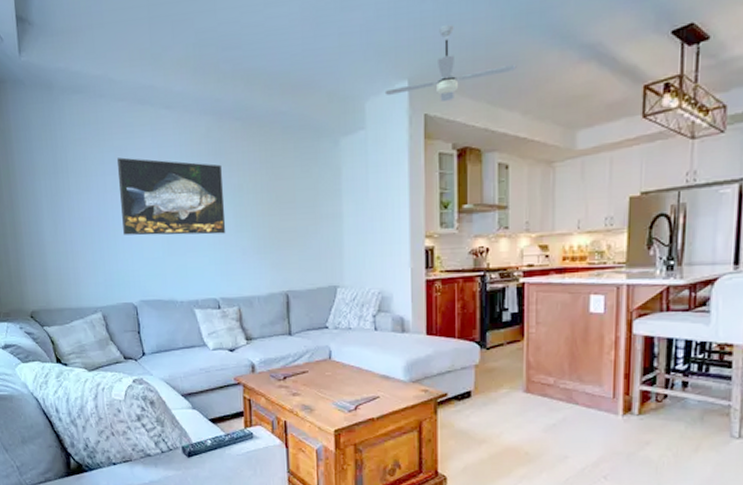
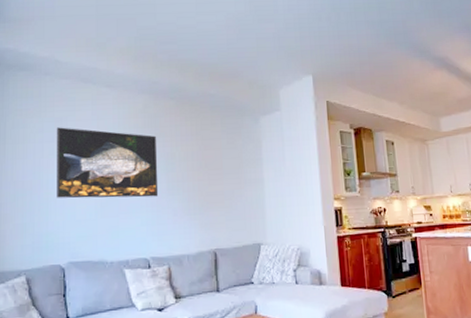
ceiling fan: present [384,23,517,101] -> none [294,37,392,92]

